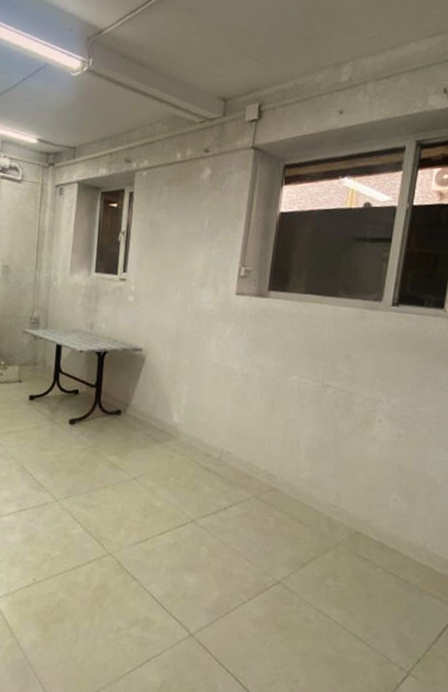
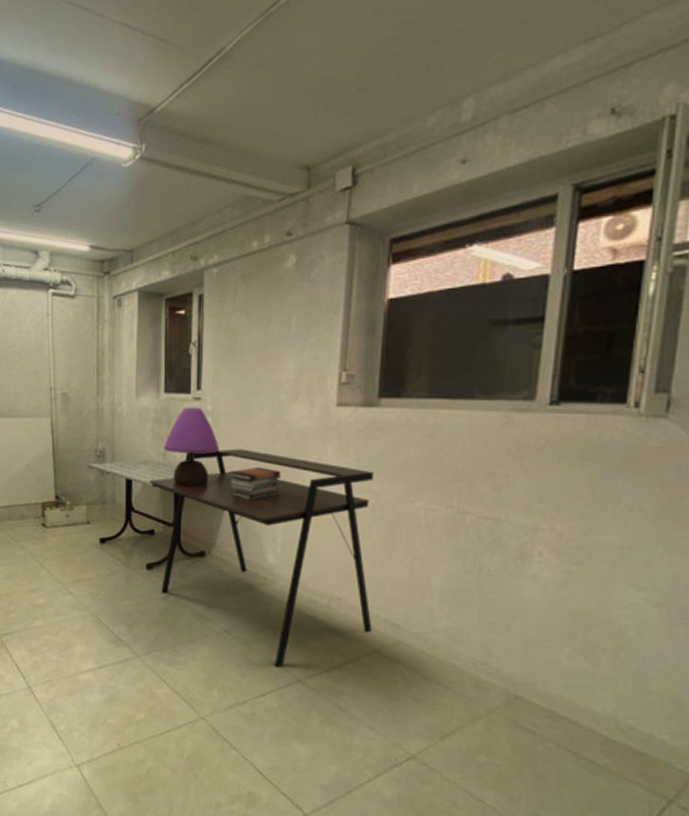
desk: none [76,324,261,511] -> present [149,448,374,668]
table lamp: none [92,286,139,355] -> present [164,407,220,487]
book stack: none [144,340,188,368] -> present [228,466,281,500]

